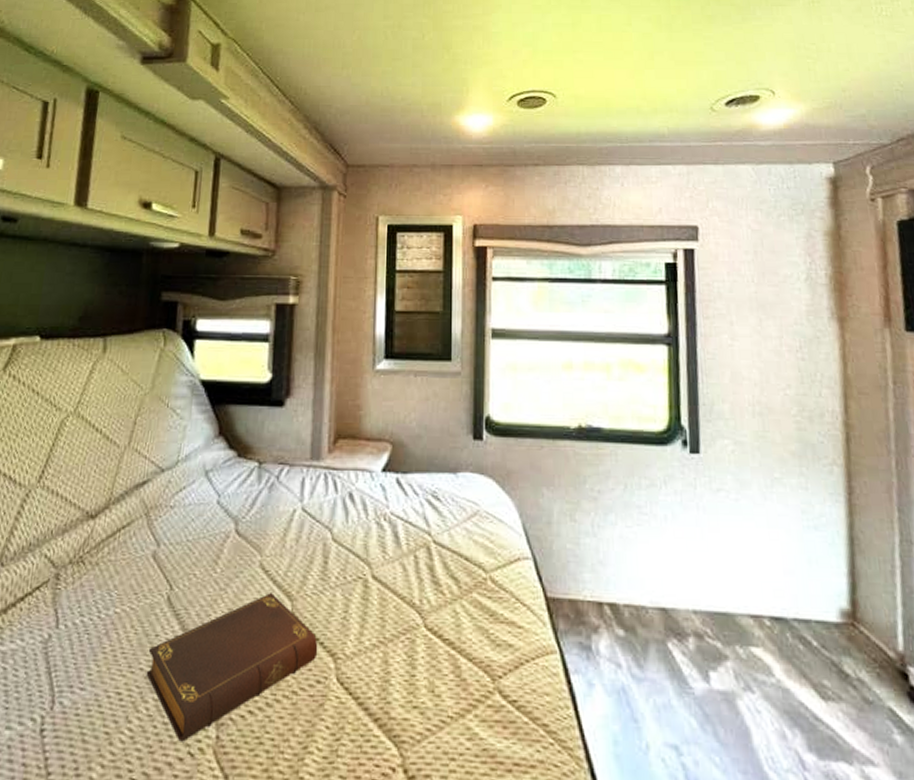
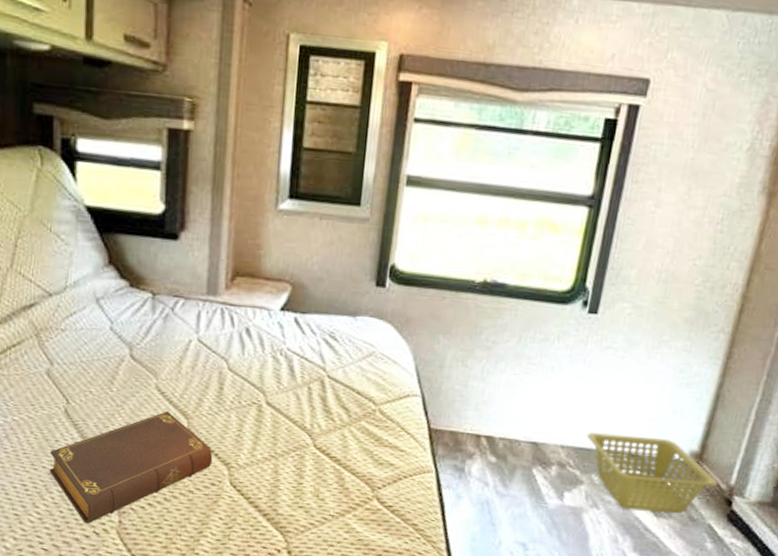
laundry basket: none [718,592,885,694] -> present [586,432,718,513]

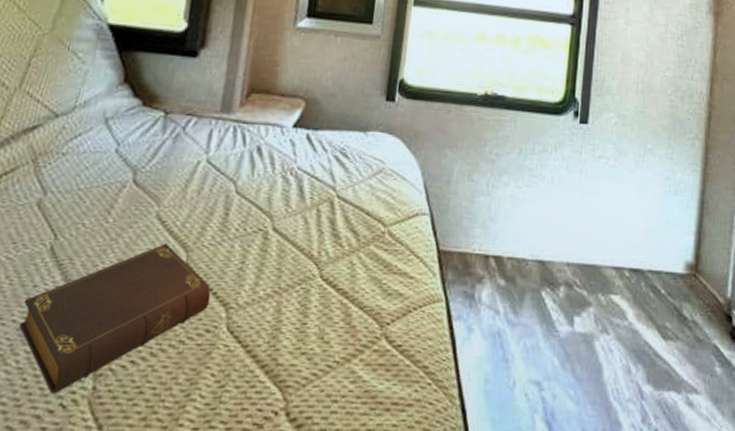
laundry basket: present [586,432,718,513] -> none [589,247,716,335]

